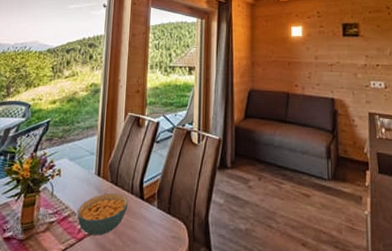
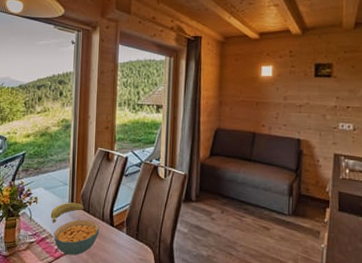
banana: none [74,173,112,199] -> present [50,202,84,224]

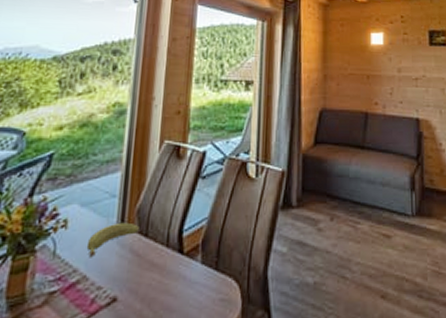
cereal bowl: present [53,219,100,255] -> none [89,246,162,306]

